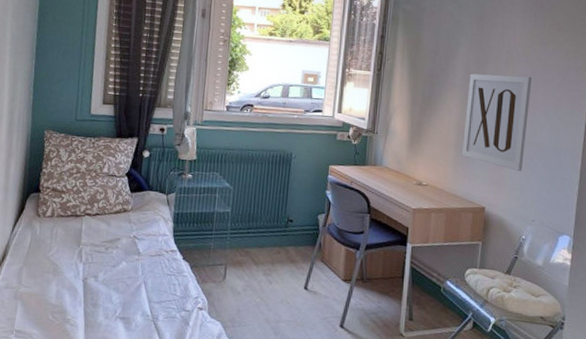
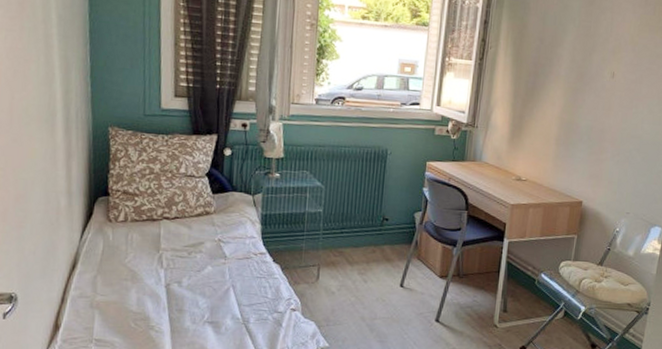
wall art: present [461,73,532,171] -> none [562,63,637,165]

